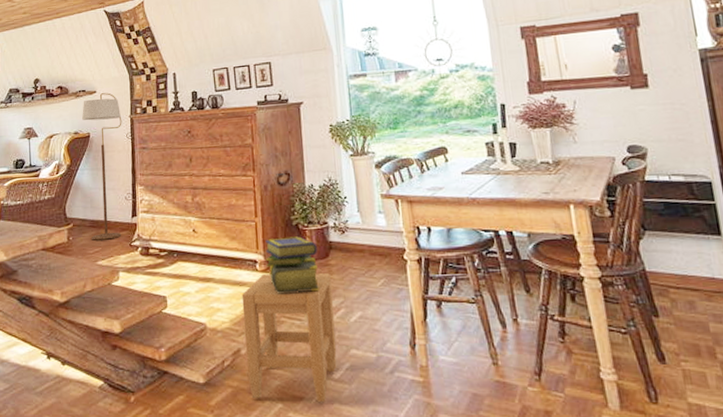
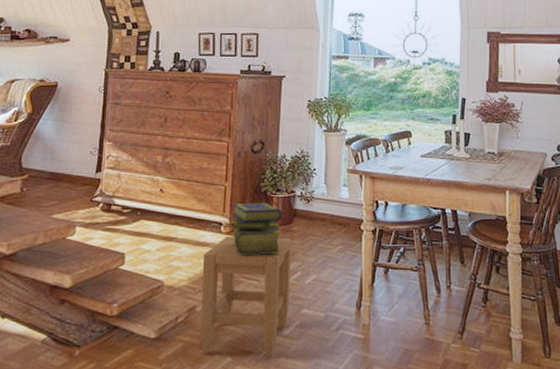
floor lamp: present [82,93,122,240] -> none [49,42,96,193]

